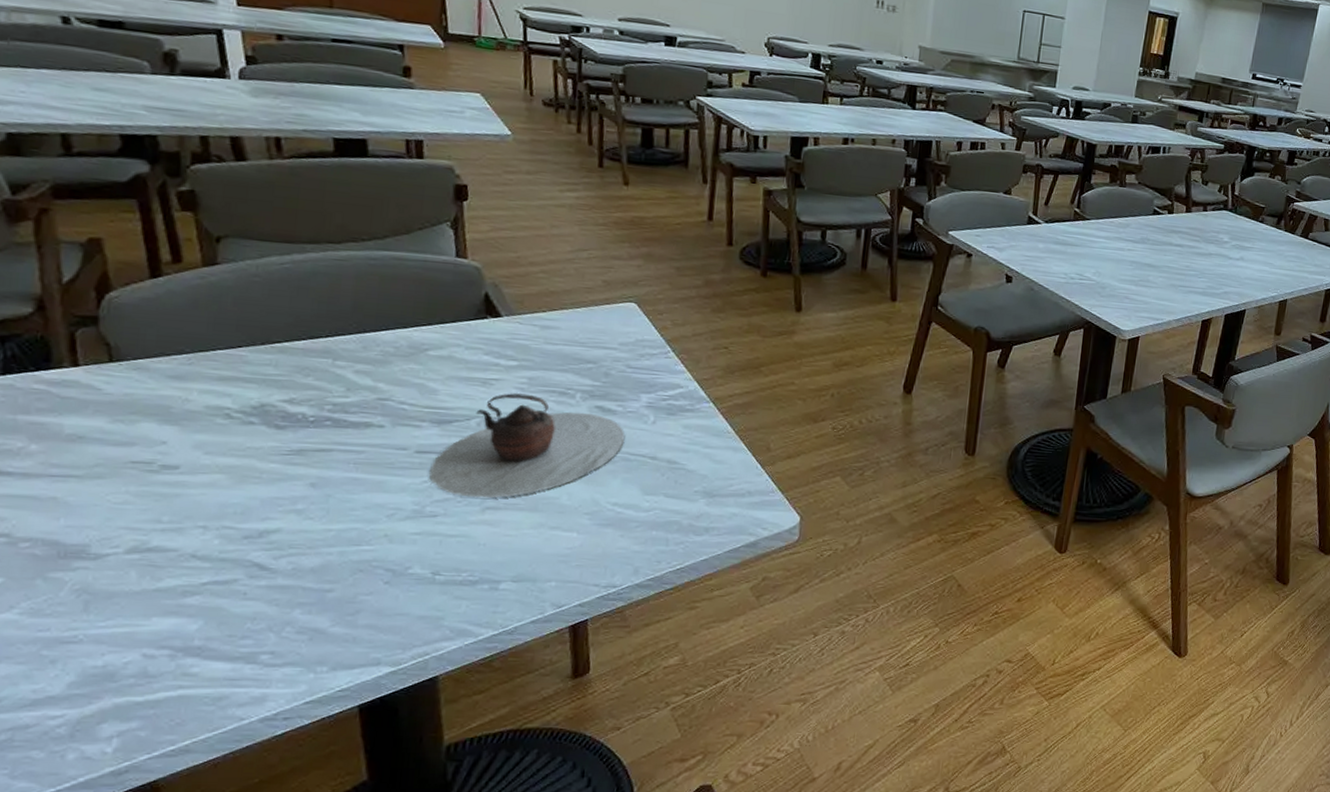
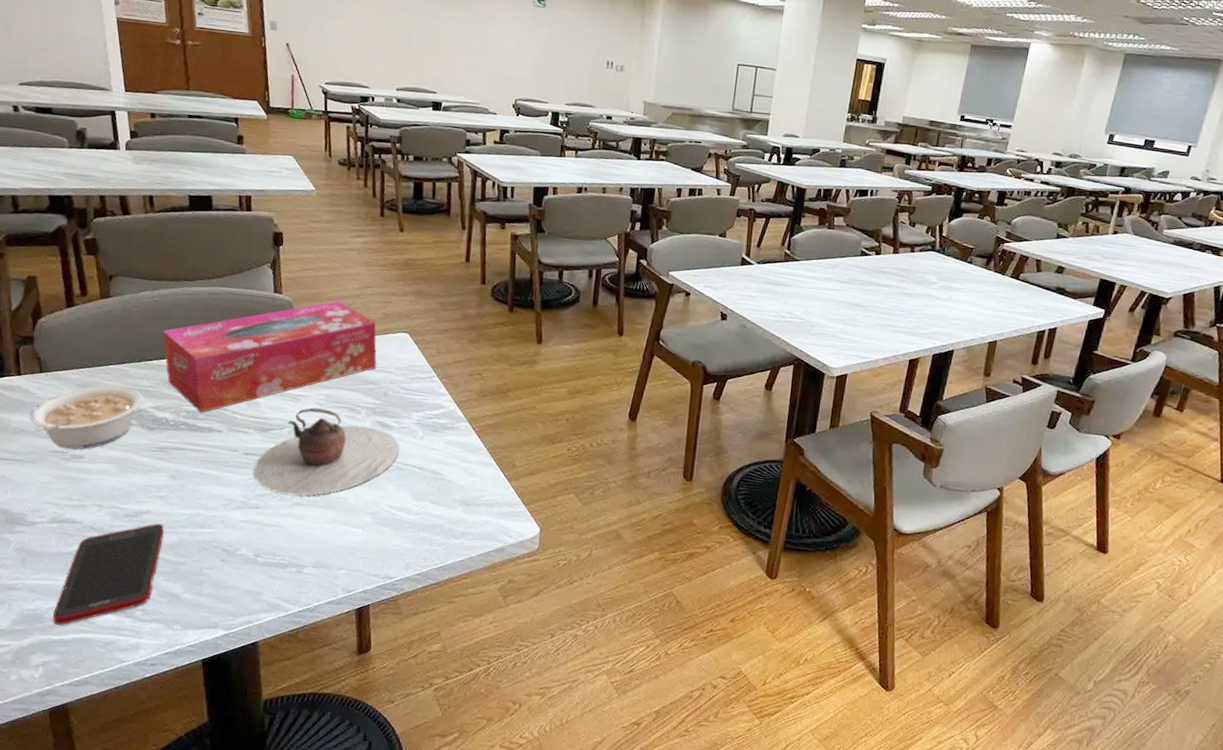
legume: none [93,376,268,459] -> present [29,386,143,450]
cell phone: none [133,544,302,683] -> present [52,523,165,626]
tissue box: none [297,266,595,405] -> present [162,301,377,413]

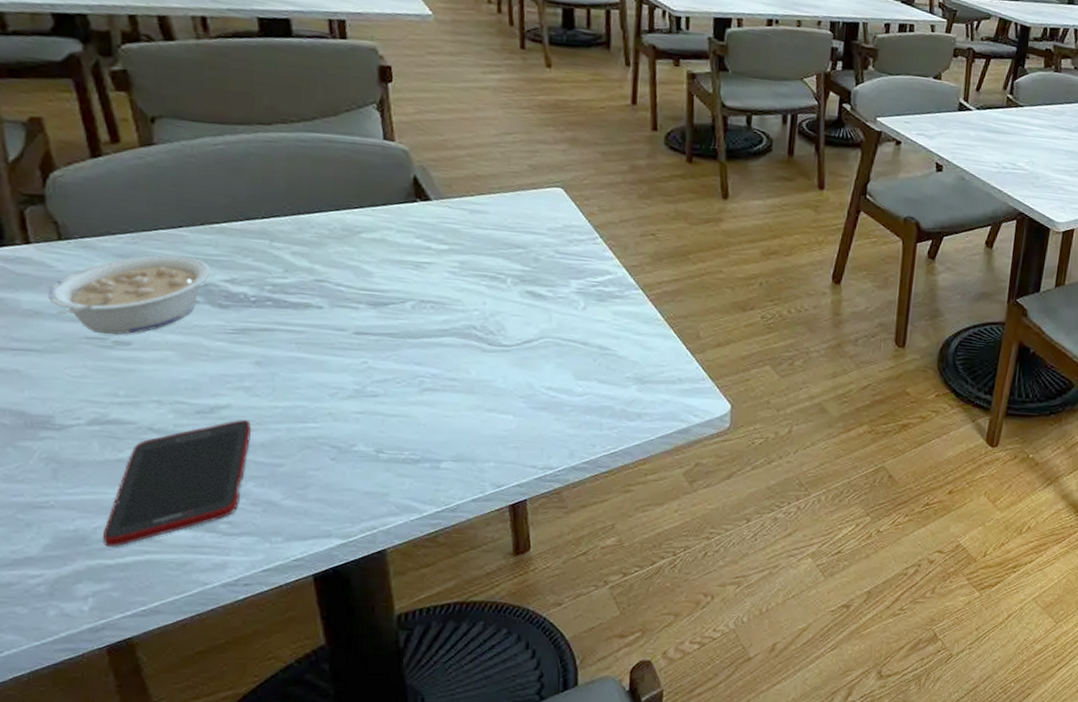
tissue box: present [162,301,377,413] -> none [232,150,524,286]
teapot: present [253,407,400,496] -> none [368,276,557,380]

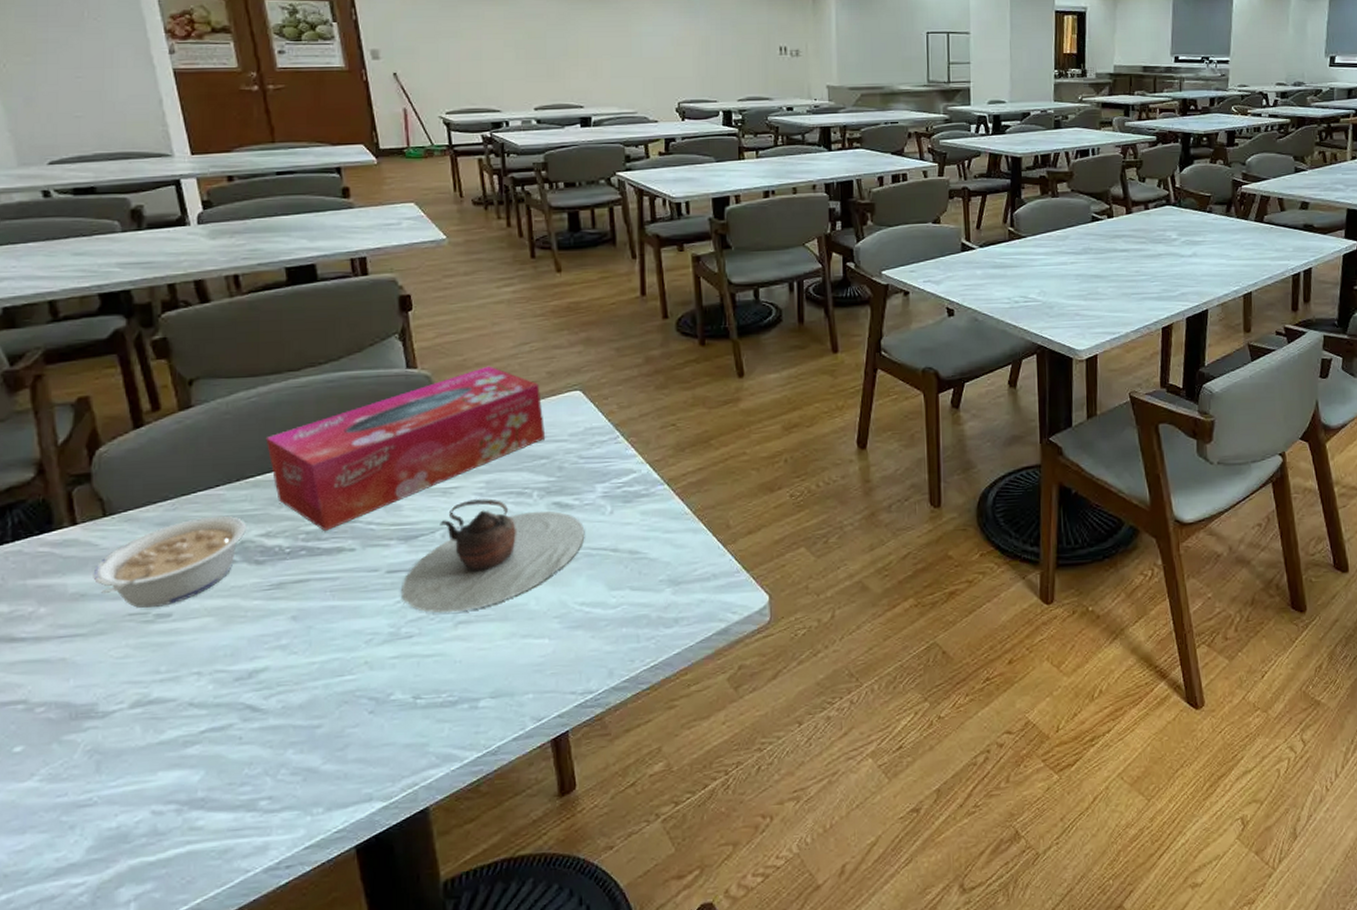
cell phone: present [102,420,252,547] -> none [144,681,290,842]
tissue box: none [232,150,524,286] -> present [265,366,546,531]
teapot: none [368,276,557,380] -> present [402,499,585,614]

